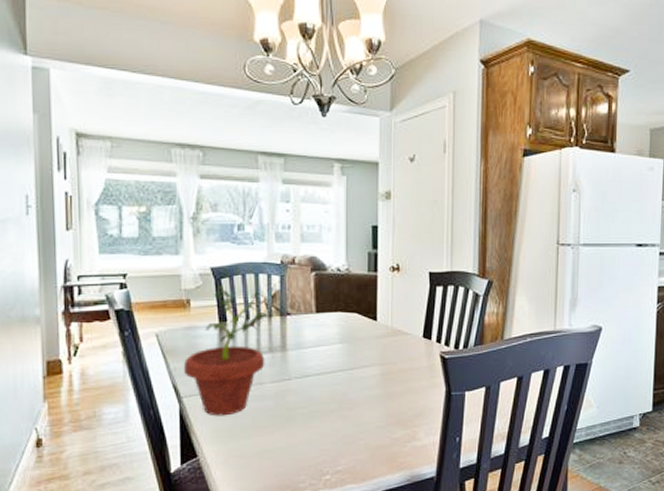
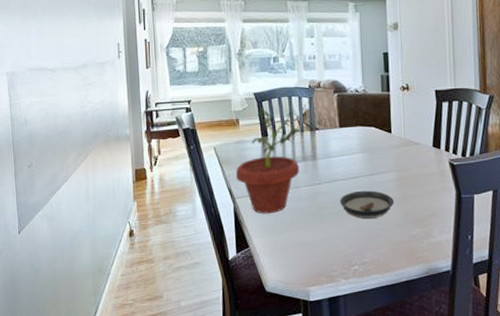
saucer: none [313,387,377,421] -> present [340,190,395,220]

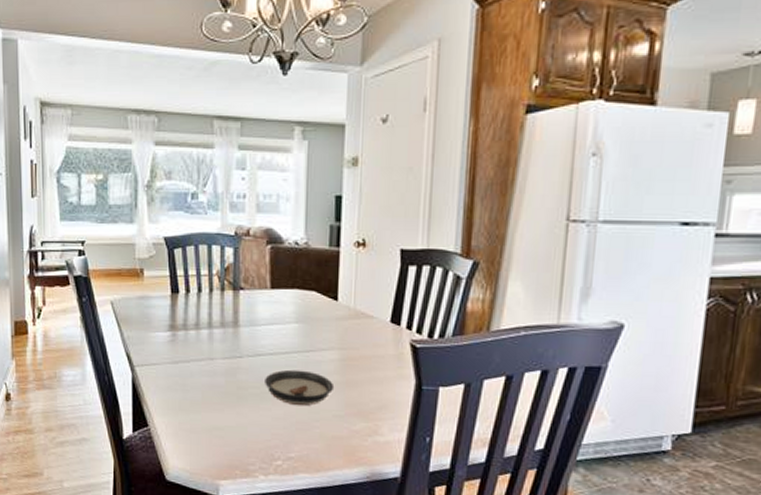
potted plant: present [236,107,300,214] -> none [137,256,220,389]

